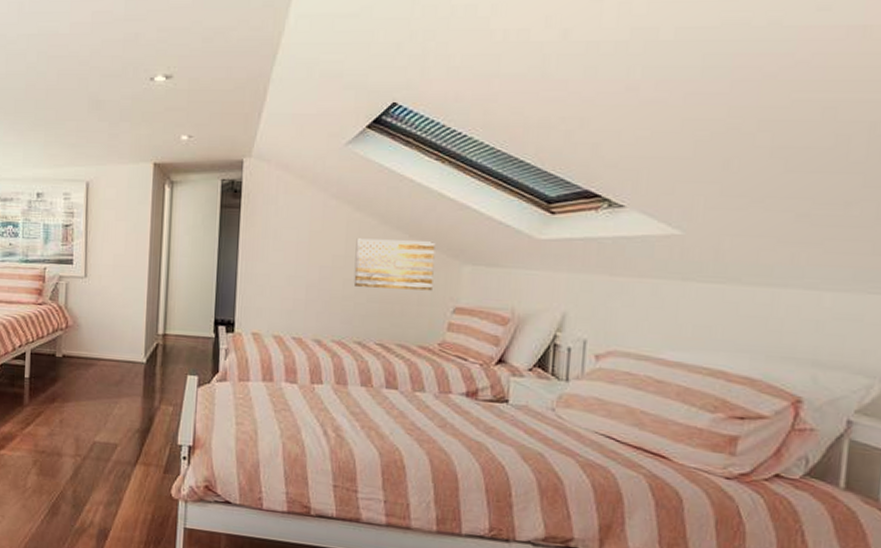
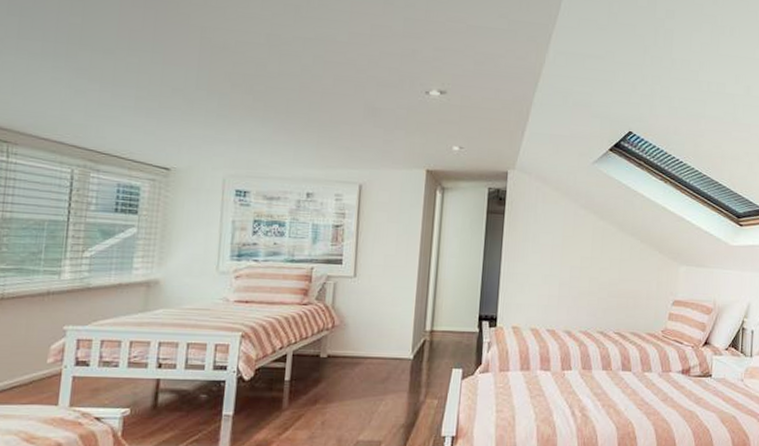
wall art: present [353,238,436,291] -> none [597,243,660,287]

